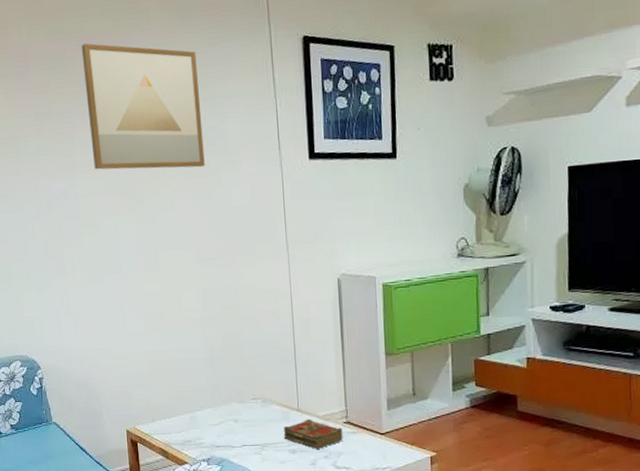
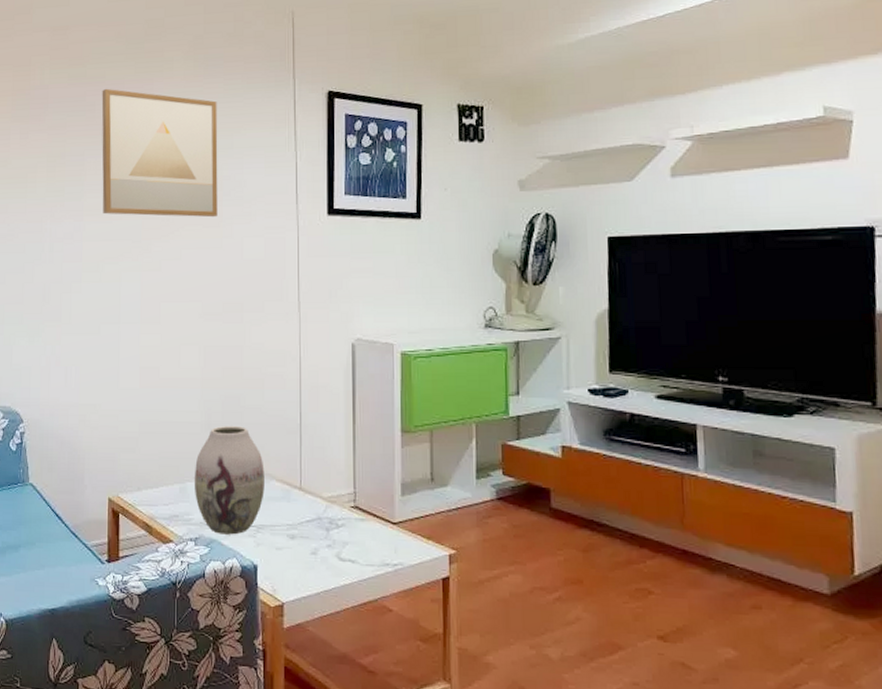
vase: none [202,359,266,454] -> present [194,425,264,535]
book: present [283,418,343,449] -> none [282,499,350,536]

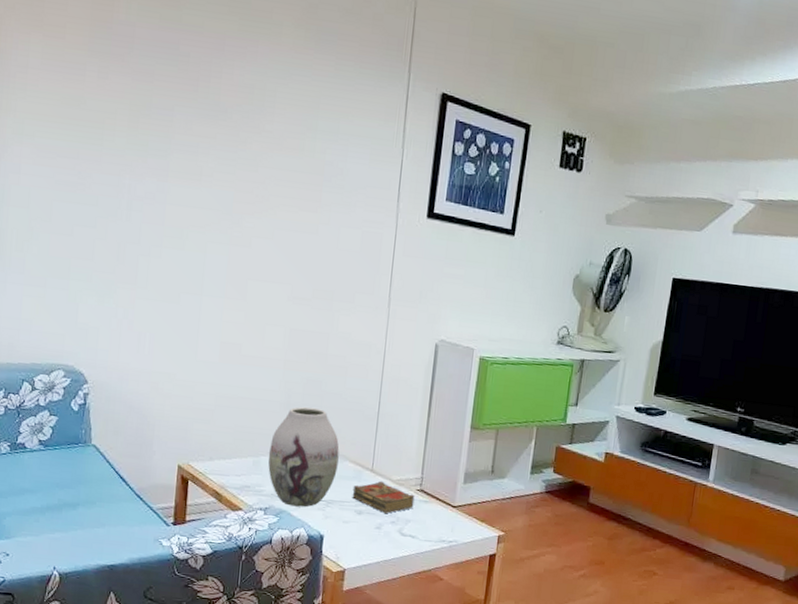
wall art: present [101,88,218,218] -> none [191,40,326,202]
book: none [282,499,350,536] -> present [352,480,415,513]

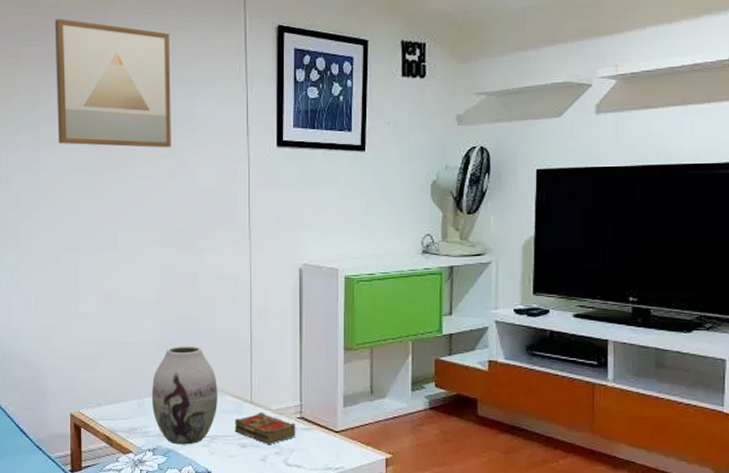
wall art: none [191,40,326,202] -> present [54,18,171,148]

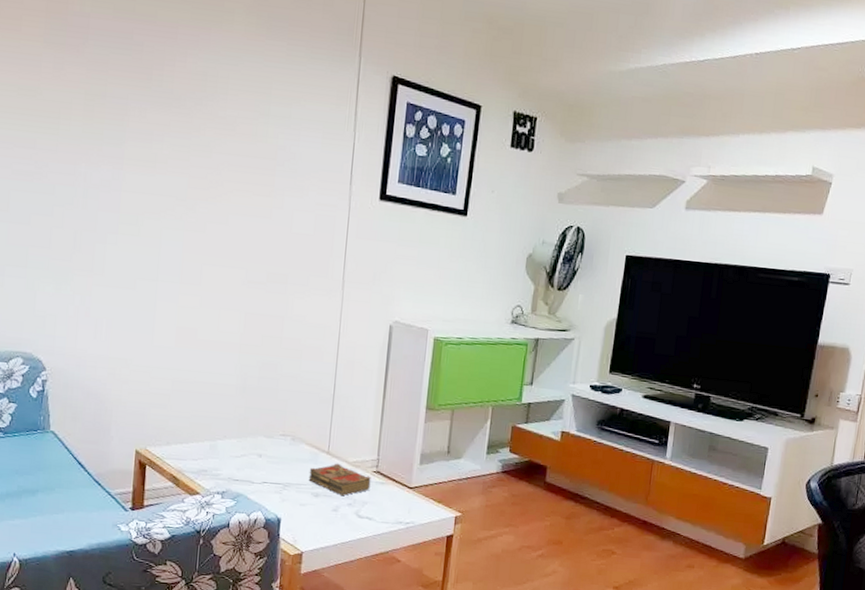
wall art: present [54,18,171,148] -> none [146,29,278,187]
vase: present [151,345,218,445] -> none [224,390,296,491]

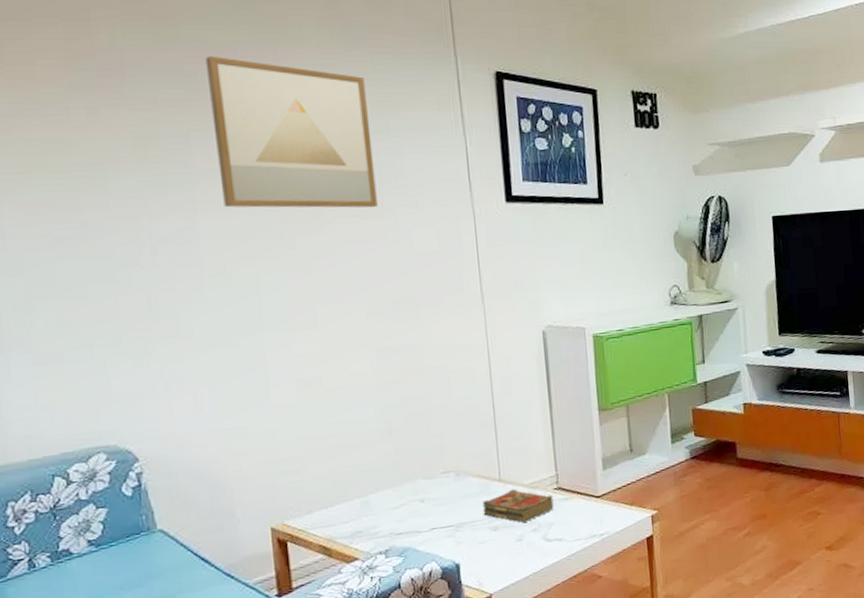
wall art: none [146,29,278,187] -> present [205,55,378,208]

